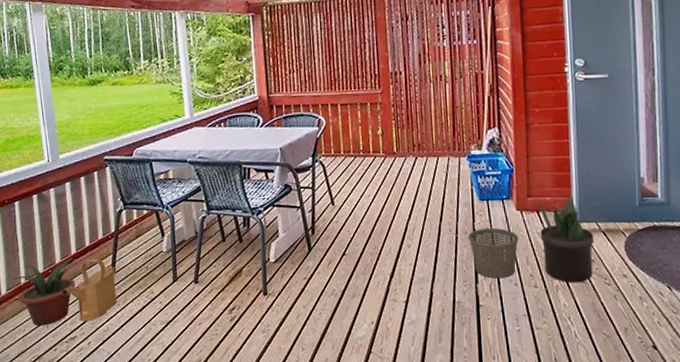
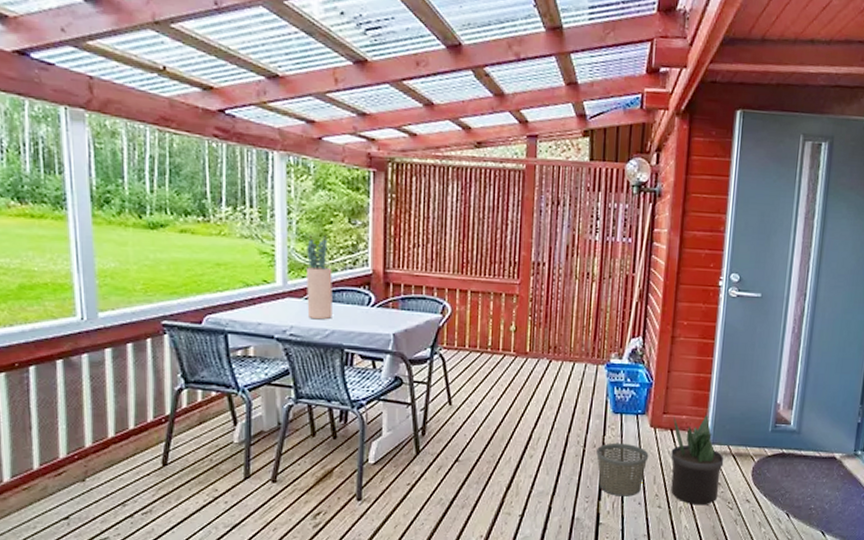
potted plant: present [12,258,78,326] -> none [20,442,116,523]
watering can: present [61,258,117,321] -> none [90,444,170,520]
vase: none [206,72,230,143] -> present [307,234,332,320]

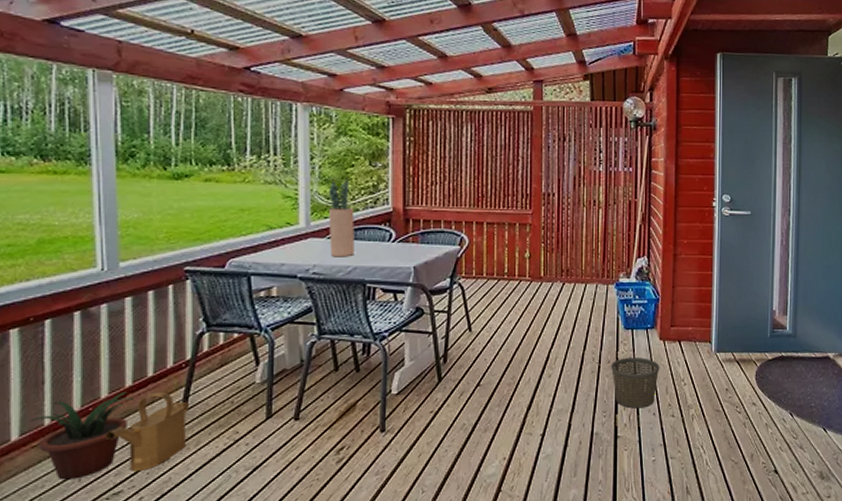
potted plant: none [20,442,116,523] -> present [30,392,134,480]
watering can: none [90,444,170,520] -> present [104,391,190,471]
planter: present [671,415,724,506] -> none [680,325,730,412]

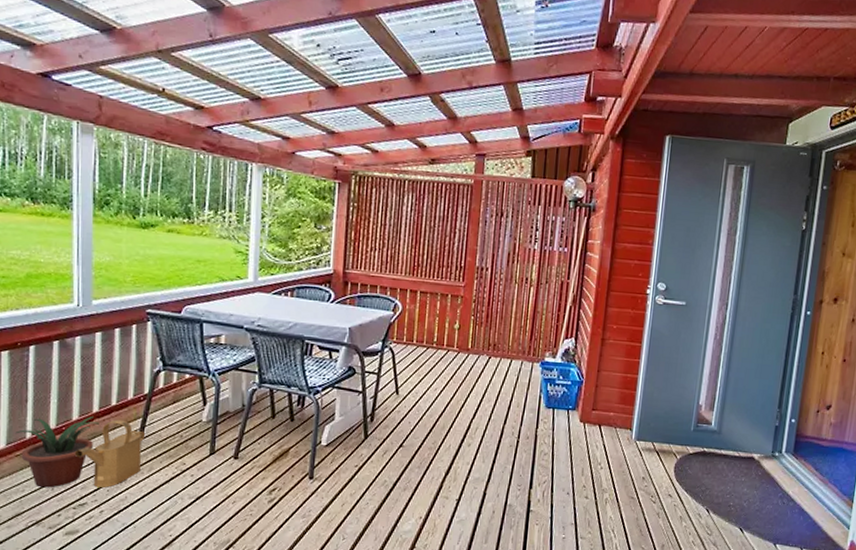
vase: present [329,177,354,257] -> none [274,237,298,313]
basket: present [611,357,660,409] -> none [529,435,578,486]

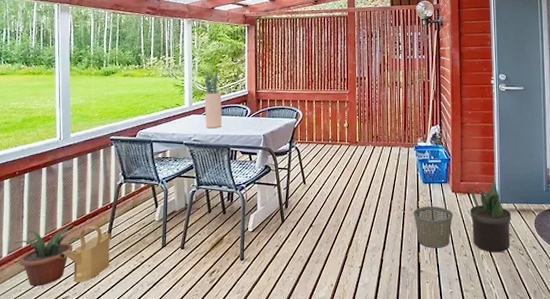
vase: none [274,237,298,313] -> present [205,70,222,129]
basket: none [529,435,578,486] -> present [413,206,453,248]
planter: none [597,413,649,498] -> present [469,181,512,253]

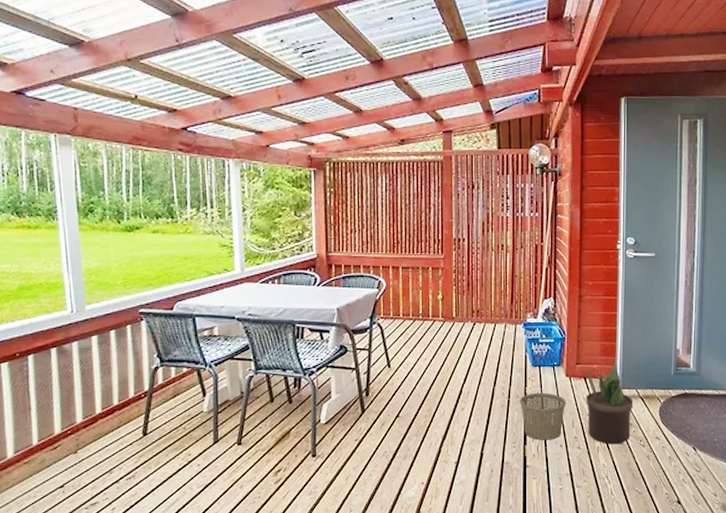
potted plant: present [14,225,77,287] -> none [22,418,103,492]
watering can: present [59,225,113,282] -> none [81,418,150,486]
vase: present [205,70,222,129] -> none [260,226,284,300]

